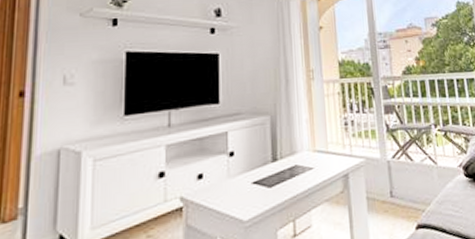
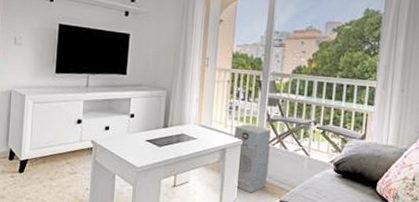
air purifier: none [354,139,400,224] -> present [234,124,271,194]

